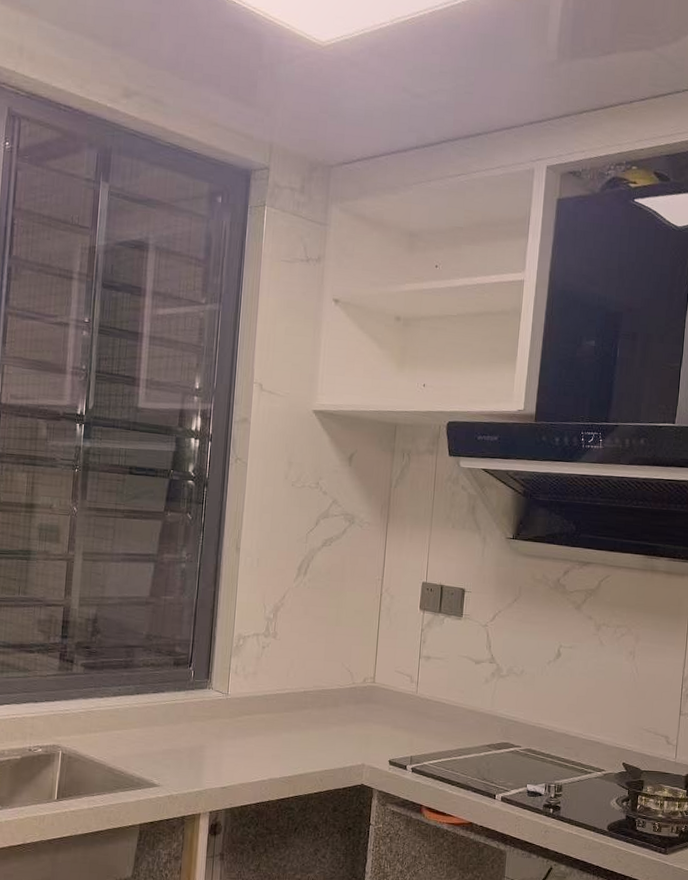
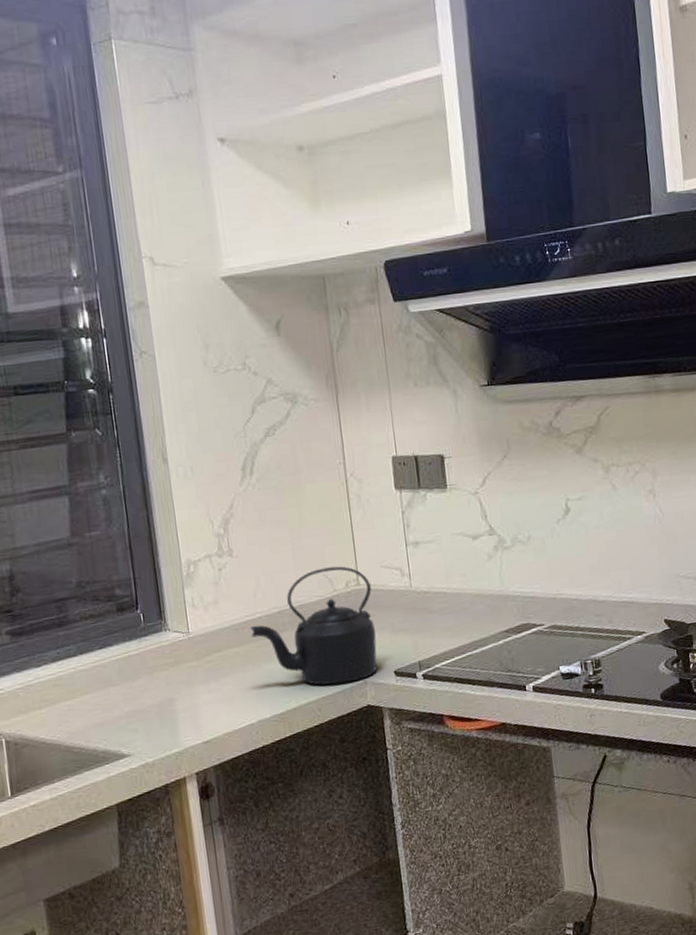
kettle: none [278,663,384,762] -> present [250,566,377,686]

